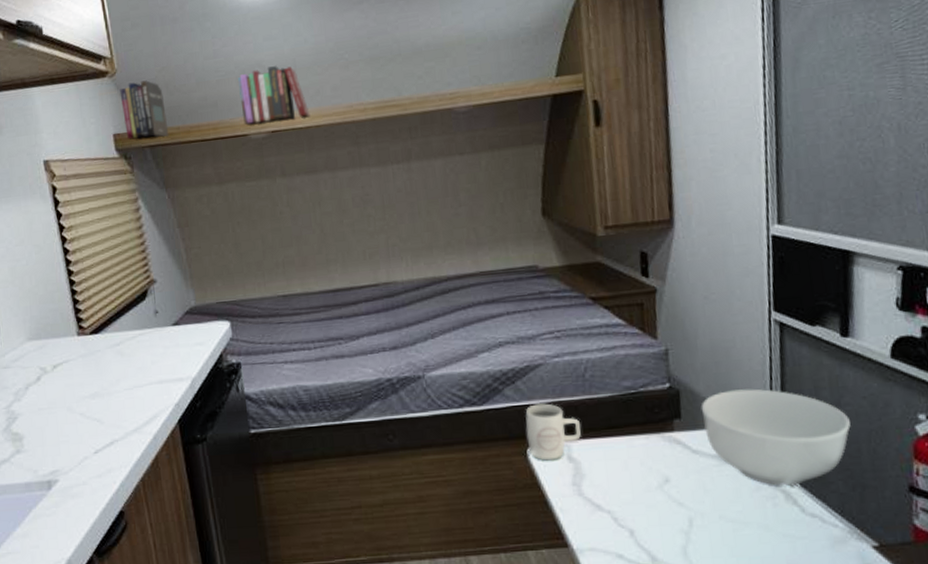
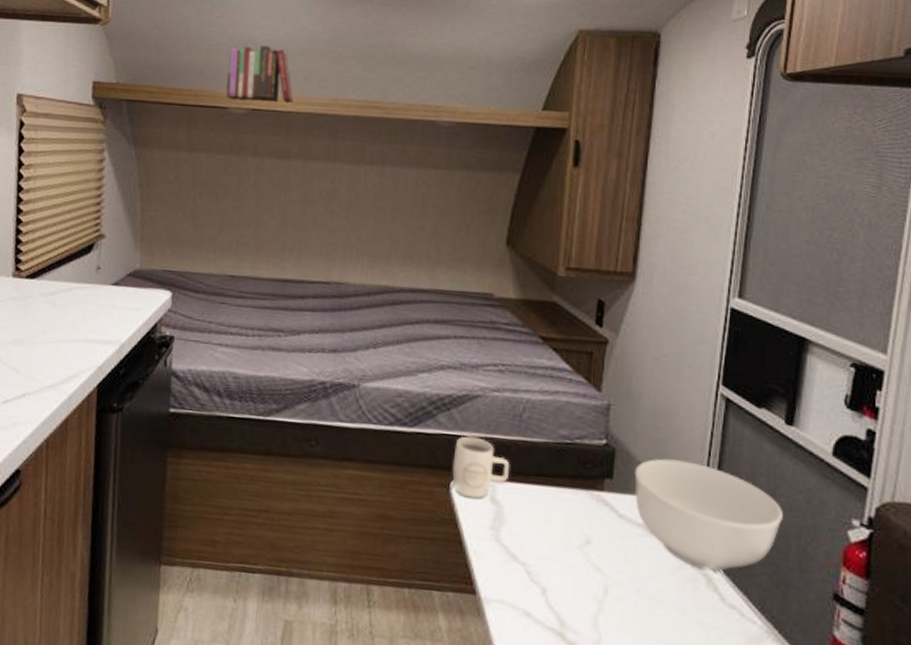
books: present [119,80,169,141] -> none [106,34,152,95]

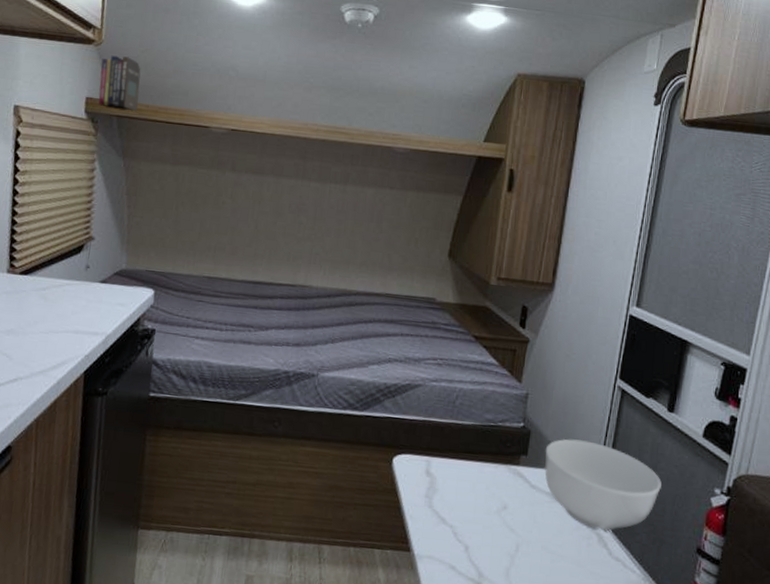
books: none [106,34,152,95] -> present [98,55,141,112]
books: present [225,46,294,104] -> none [208,72,269,126]
mug: present [452,436,510,499] -> none [394,419,444,472]

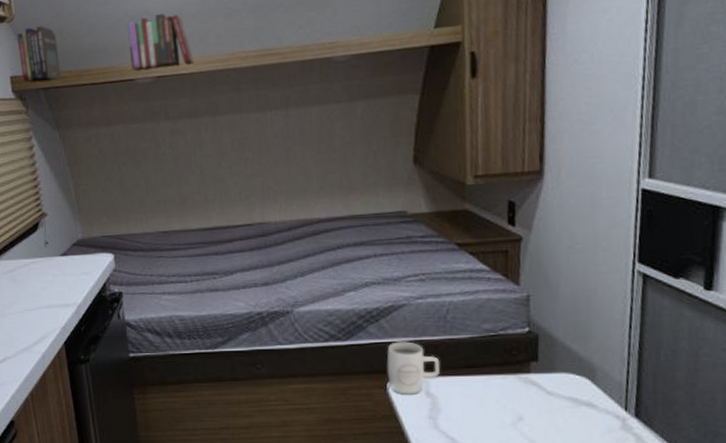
books: none [208,72,269,126] -> present [126,14,194,72]
mug: none [394,419,444,472] -> present [386,341,441,395]
bowl: present [544,438,662,531] -> none [558,336,707,431]

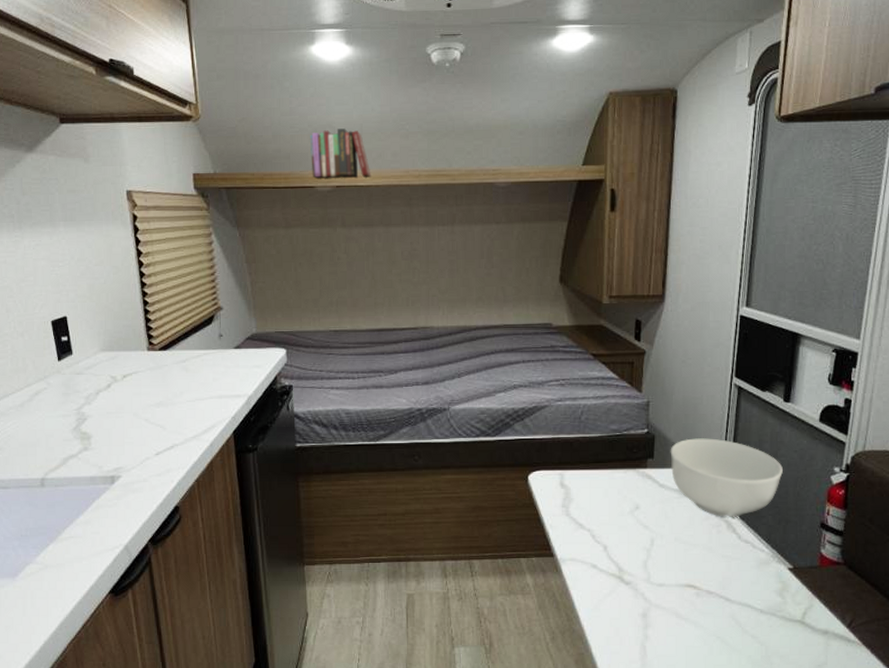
books: present [17,26,62,83] -> none [202,128,244,182]
mug: present [386,341,441,395] -> none [529,438,574,486]
bowl: none [558,336,707,431] -> present [670,438,783,518]

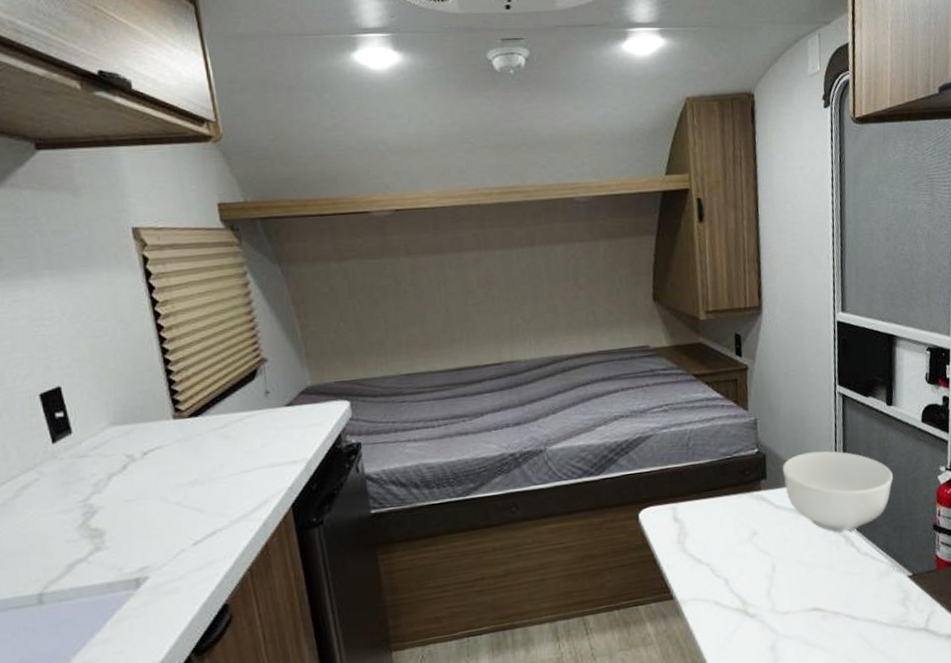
books: present [309,128,371,180] -> none [359,144,436,204]

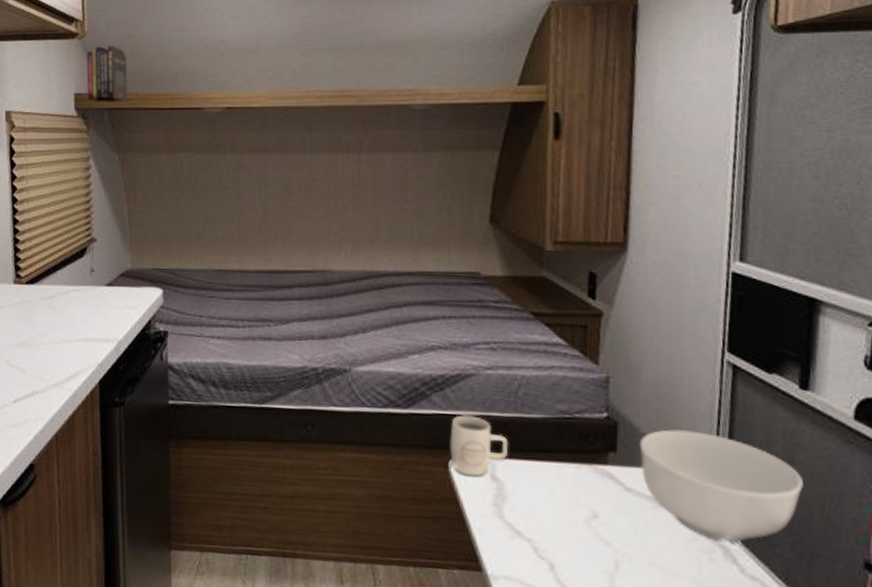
books: none [225,149,283,212] -> present [86,46,128,102]
mug: none [637,470,685,523] -> present [449,415,509,477]

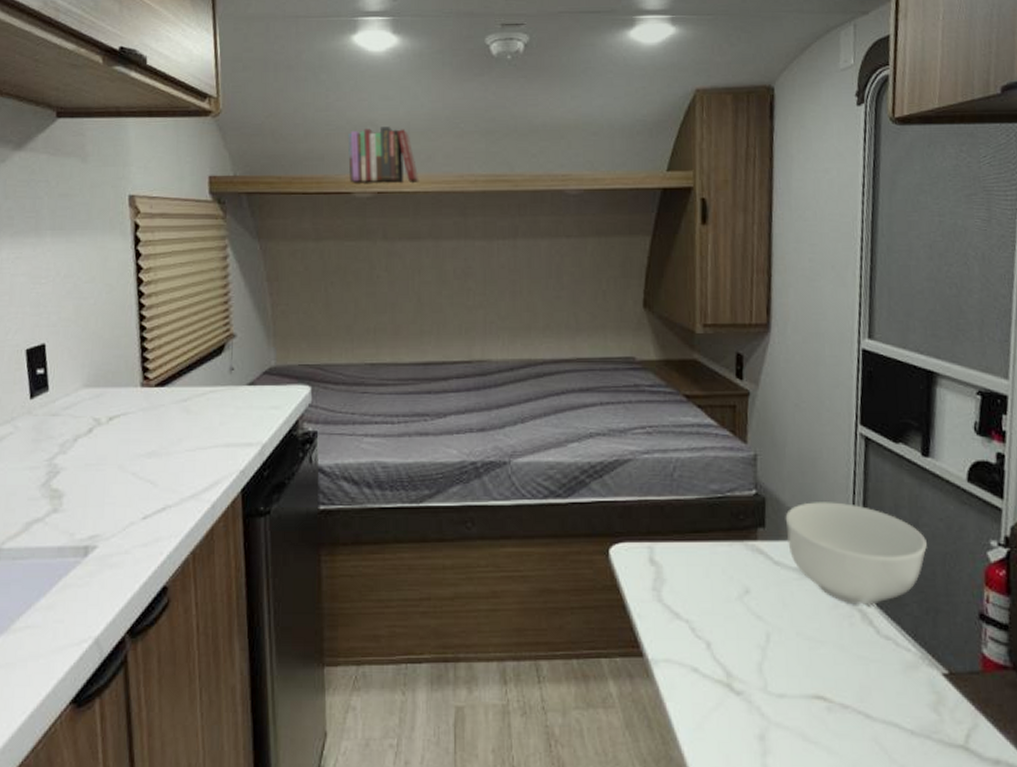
books: present [86,46,128,102] -> none [221,125,269,186]
books: none [200,45,267,101] -> present [347,127,419,185]
mug: present [449,415,509,477] -> none [609,501,666,562]

